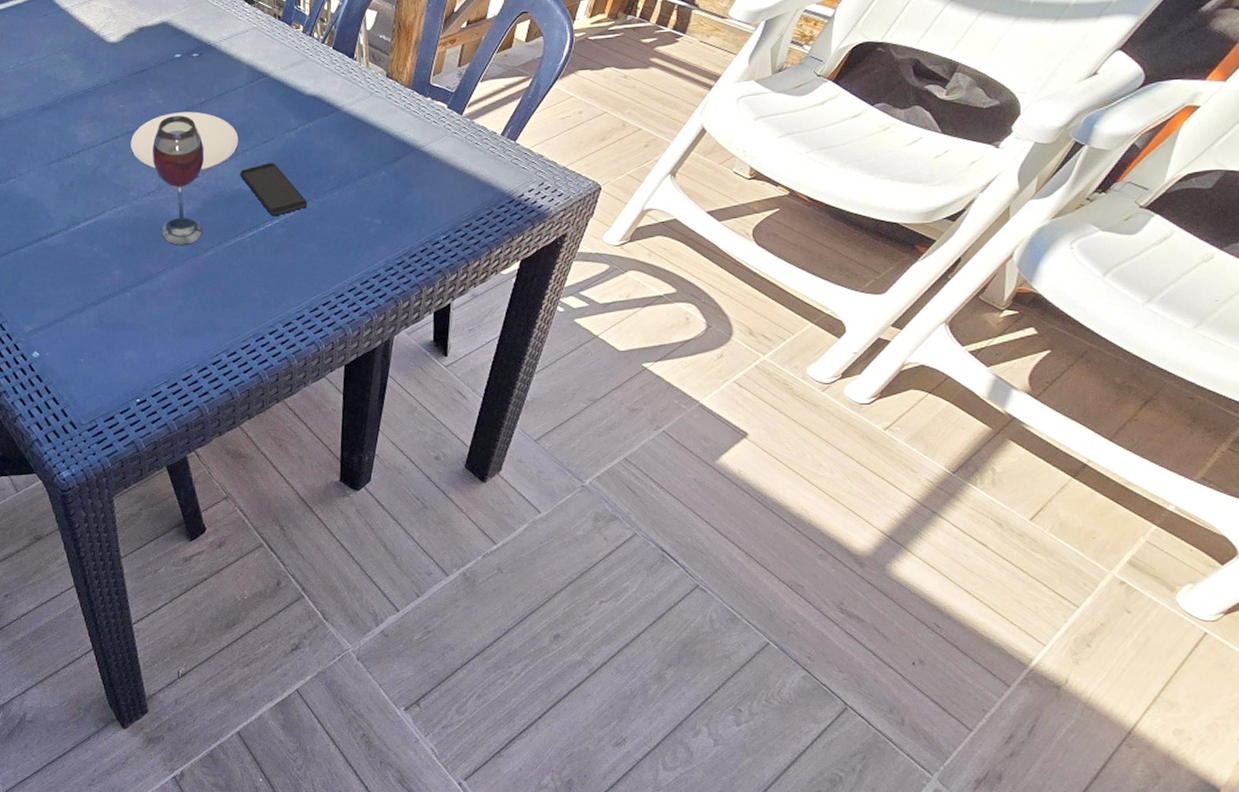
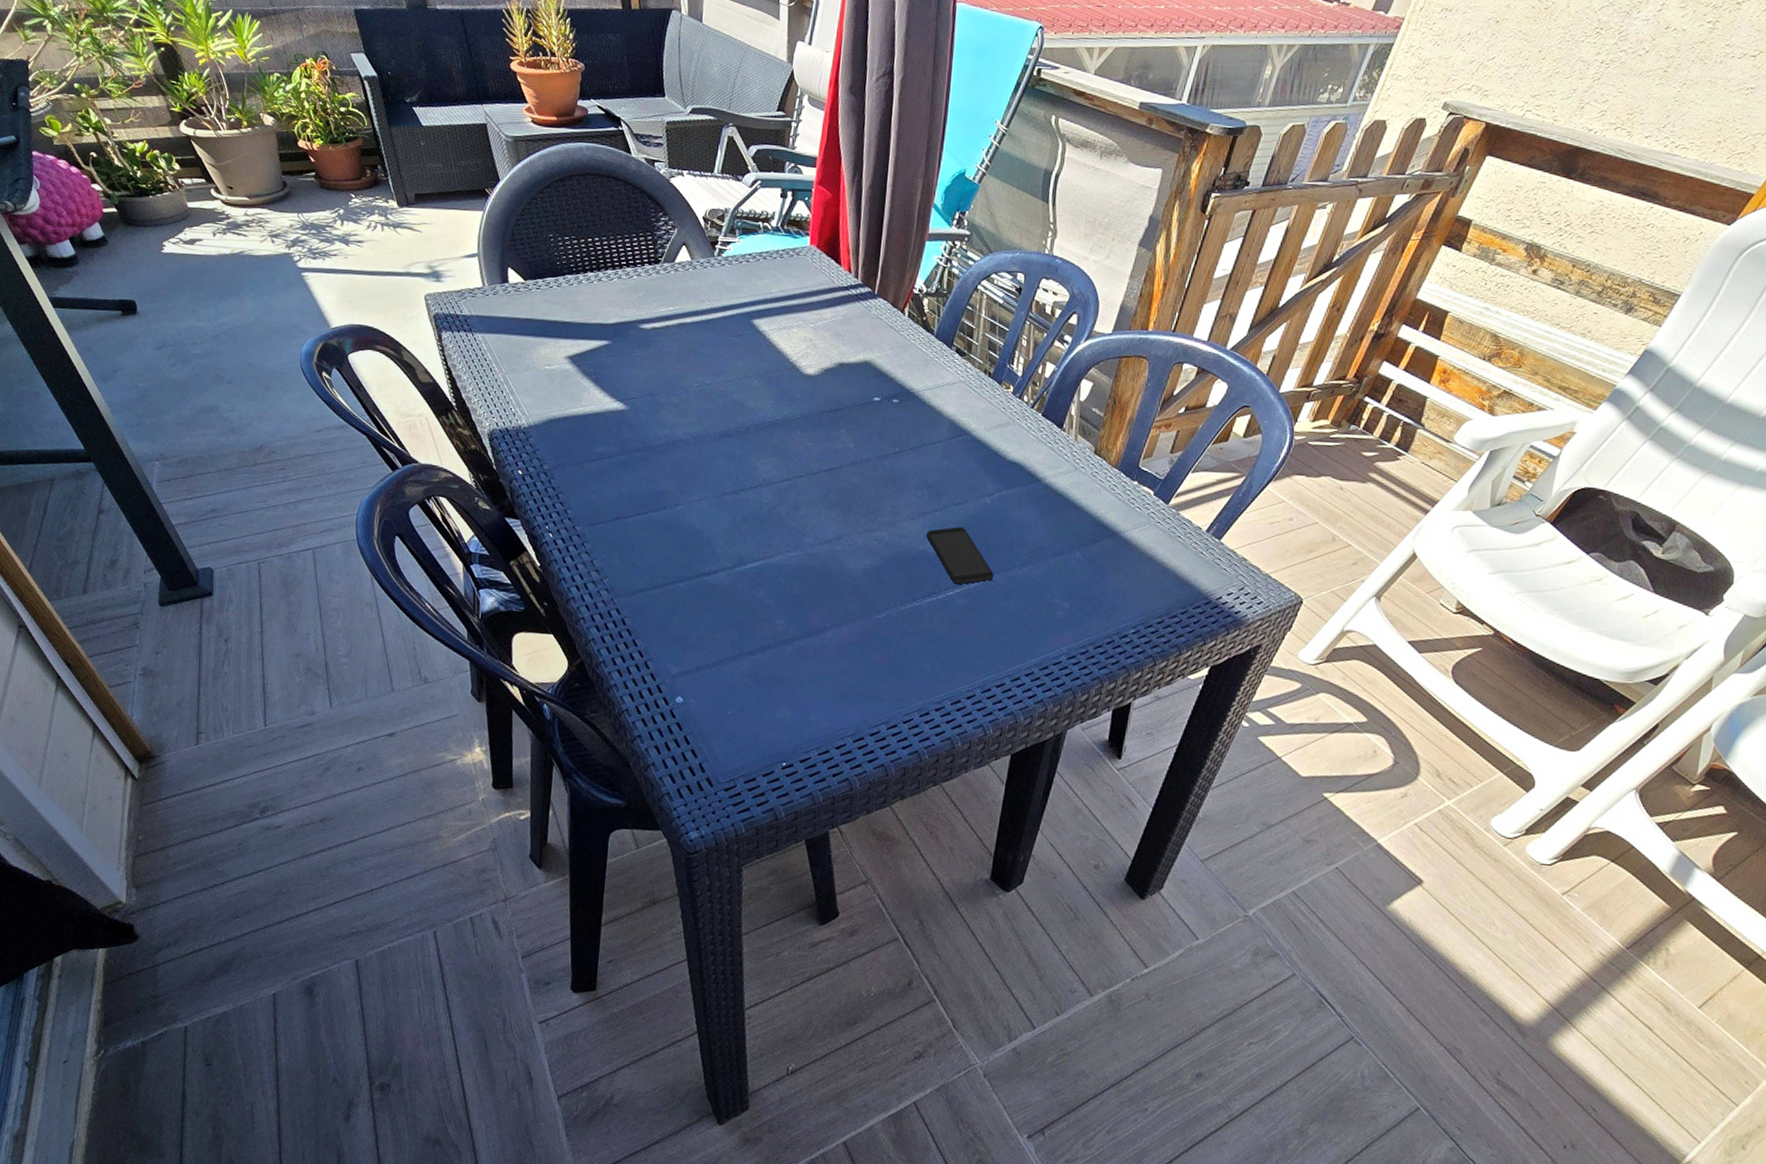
plate: present [130,111,239,172] -> none [813,459,930,526]
wineglass: present [152,115,205,245] -> none [834,462,892,603]

